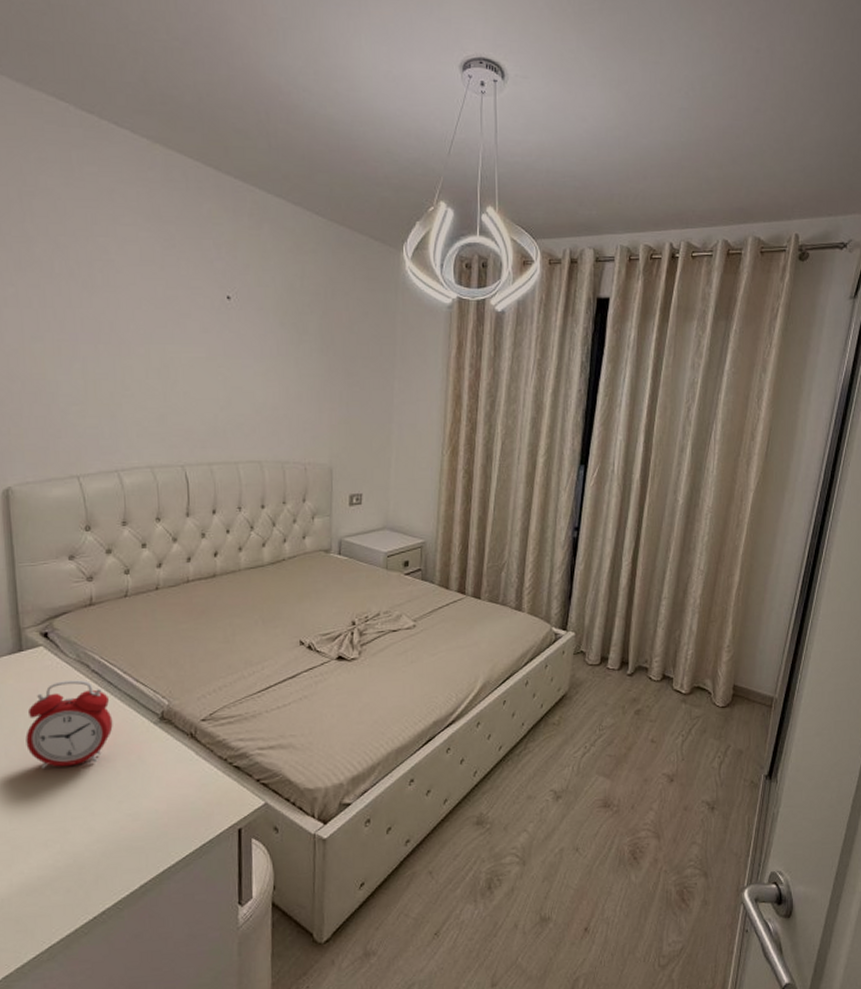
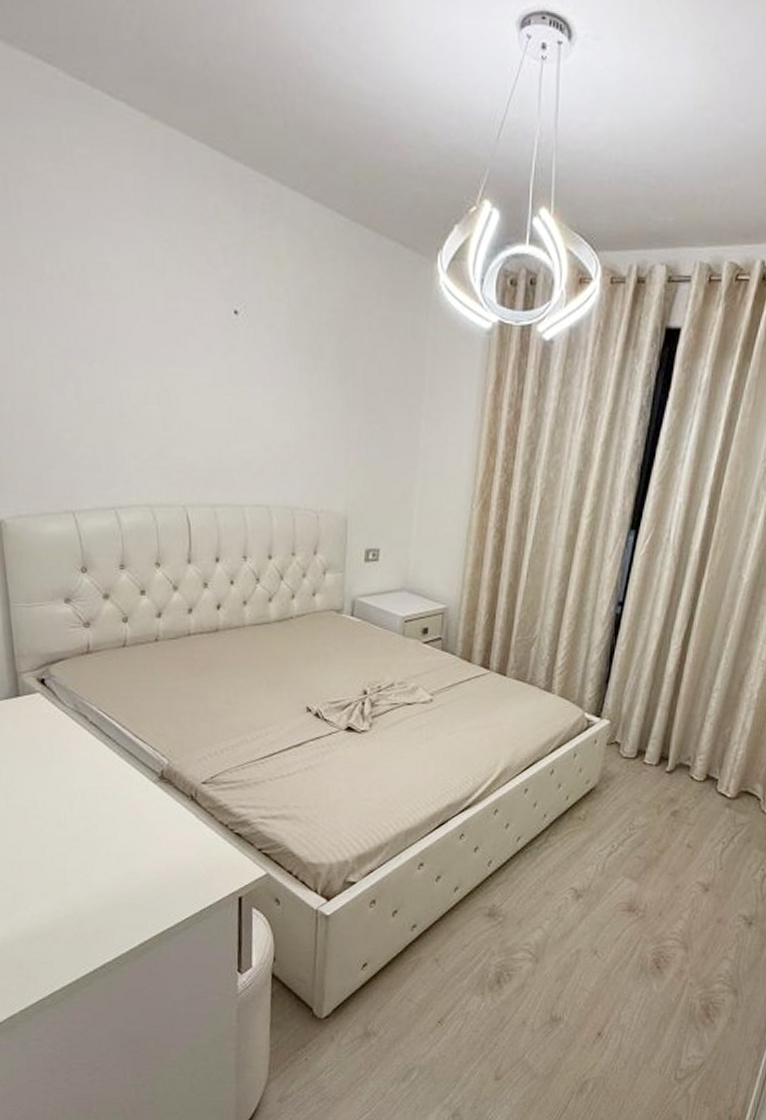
alarm clock: present [25,680,113,770] -> none [24,731,112,820]

